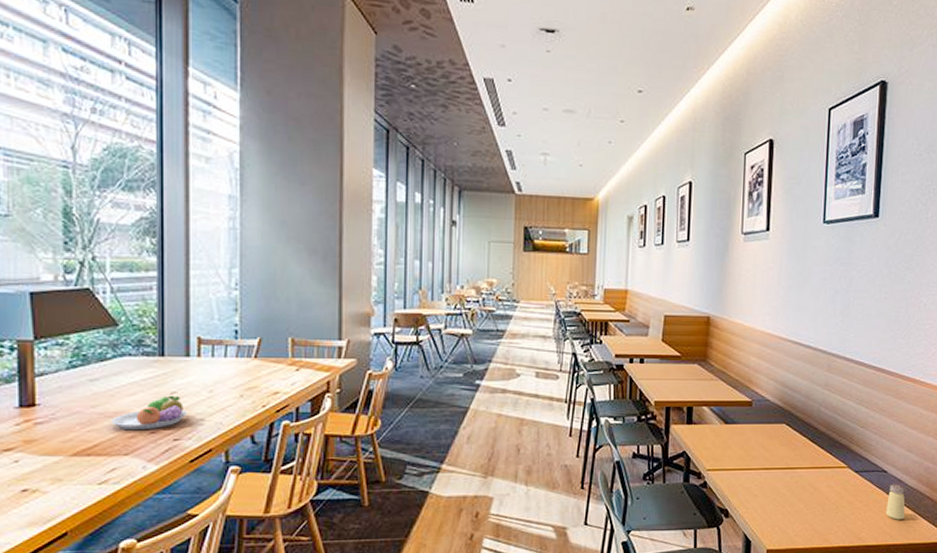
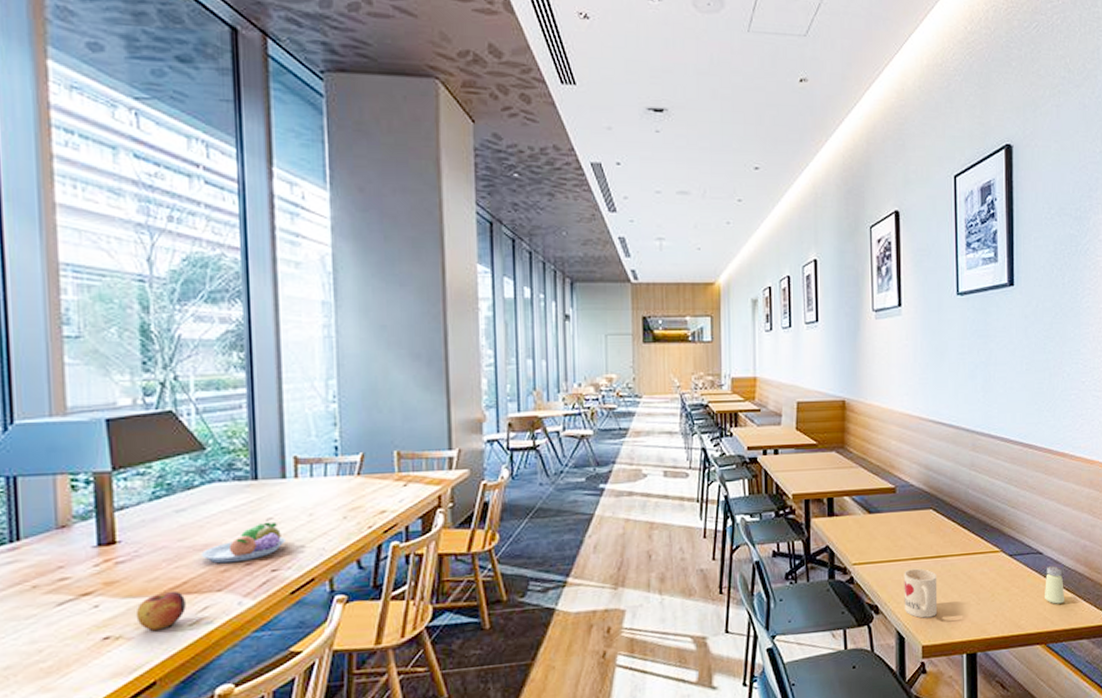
apple: none [51,453,96,486] -> present [135,592,186,630]
mug: none [752,478,786,524] -> present [904,568,938,618]

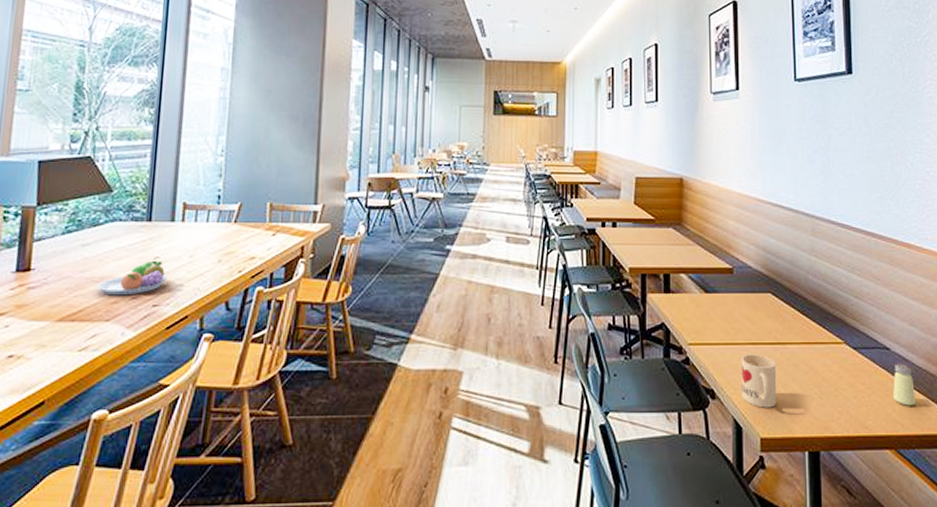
apple: present [135,592,186,630] -> none [36,319,79,353]

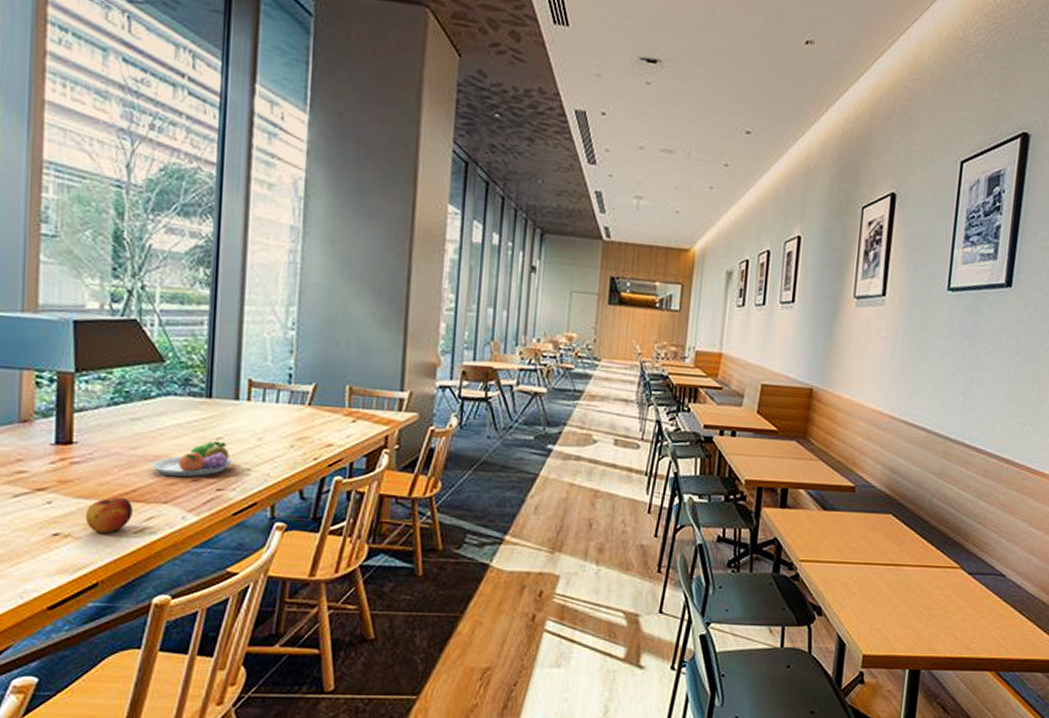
apple: none [36,319,79,353] -> present [85,498,133,533]
mug: present [741,354,777,408] -> none [848,573,888,627]
saltshaker: present [893,363,916,406] -> none [1001,590,1025,632]

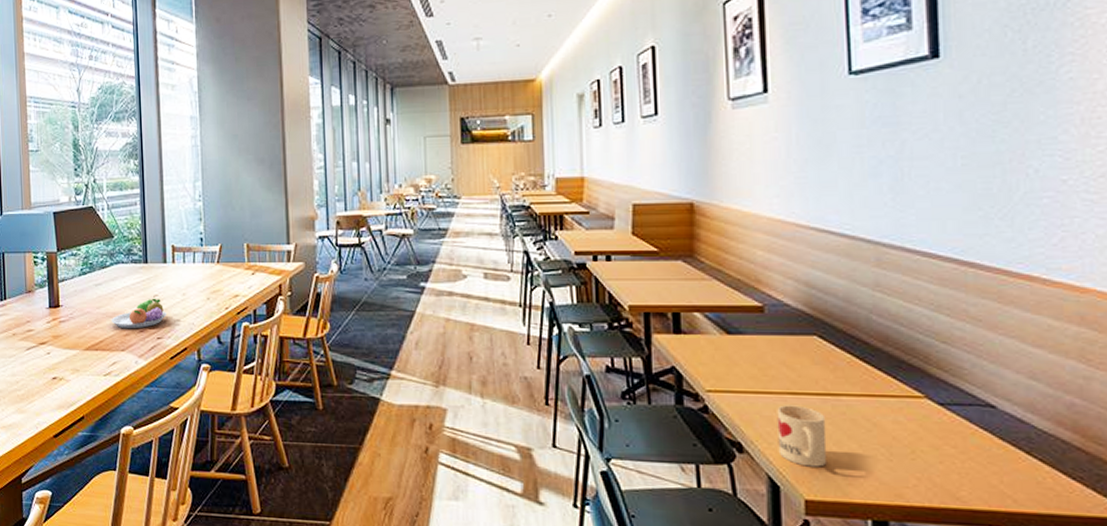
apple: present [85,498,133,533] -> none [71,348,102,376]
mug: none [848,573,888,627] -> present [777,405,828,467]

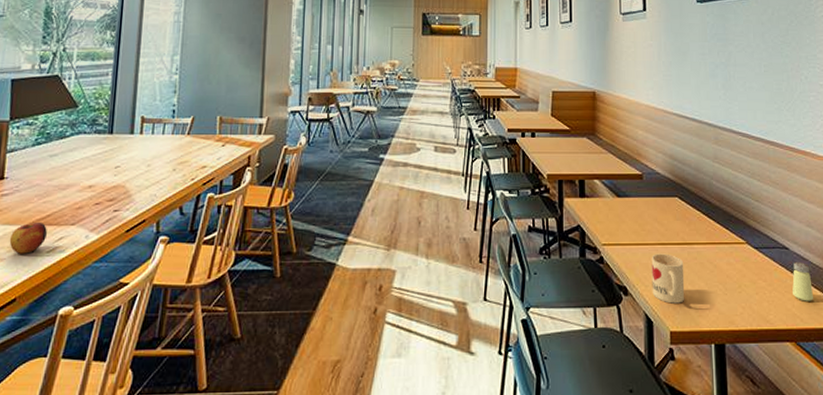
apple: none [71,348,102,376] -> present [9,223,47,254]
fruit bowl: present [111,298,168,329] -> none [63,169,128,202]
saltshaker: none [1000,424,1038,478] -> present [792,261,814,301]

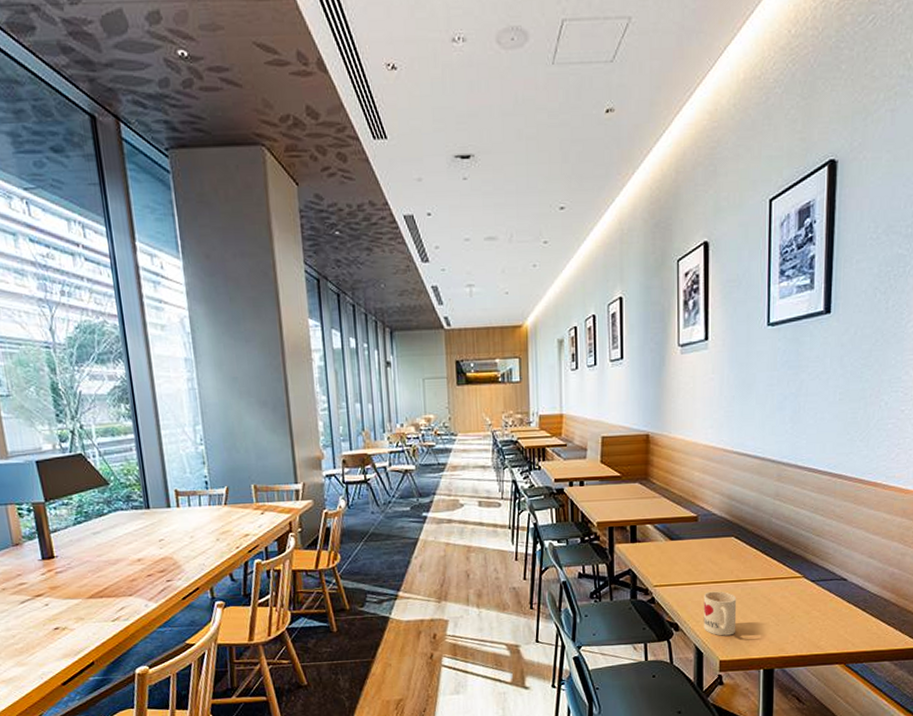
apple: present [9,223,47,254] -> none [74,595,108,624]
saltshaker: present [792,261,814,301] -> none [847,591,868,628]

